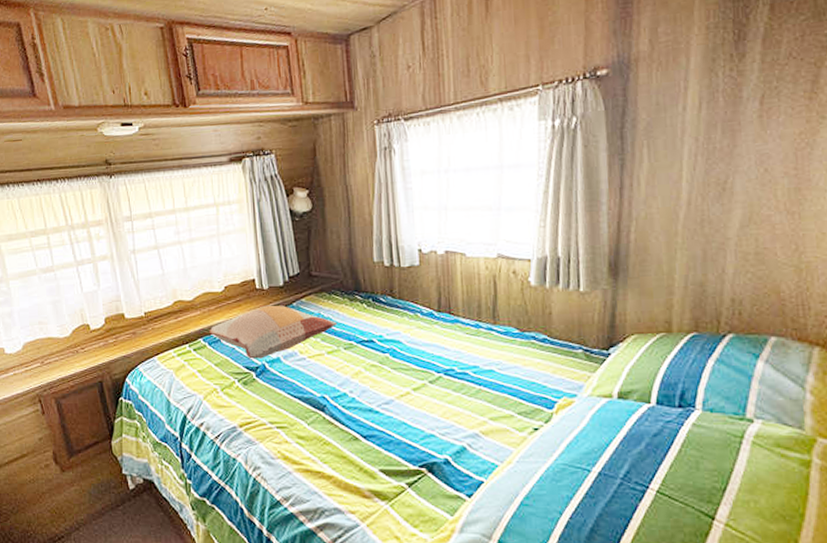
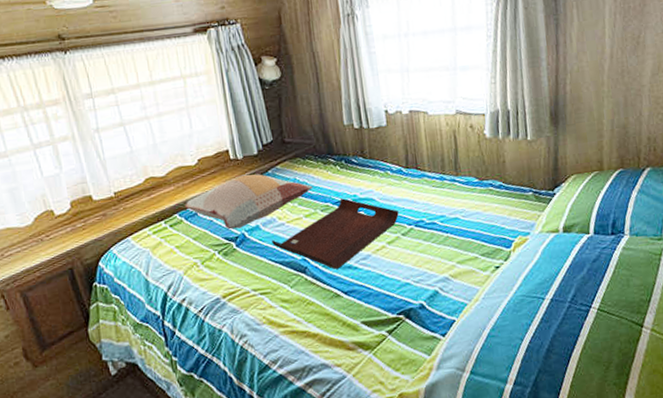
serving tray: none [292,338,427,411] -> present [272,198,399,269]

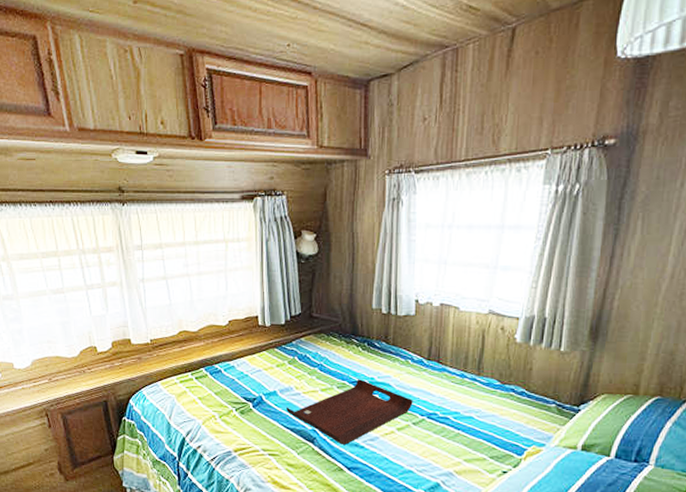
decorative pillow: present [185,173,313,230] -> none [211,341,333,391]

